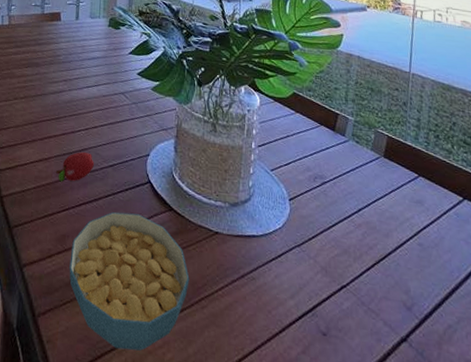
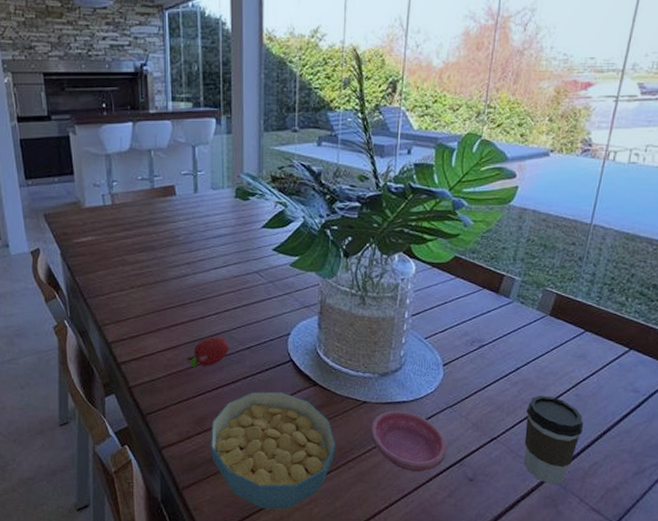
saucer: none [223,244,298,319] -> present [371,410,447,472]
coffee cup: none [373,241,432,350] -> present [524,395,584,485]

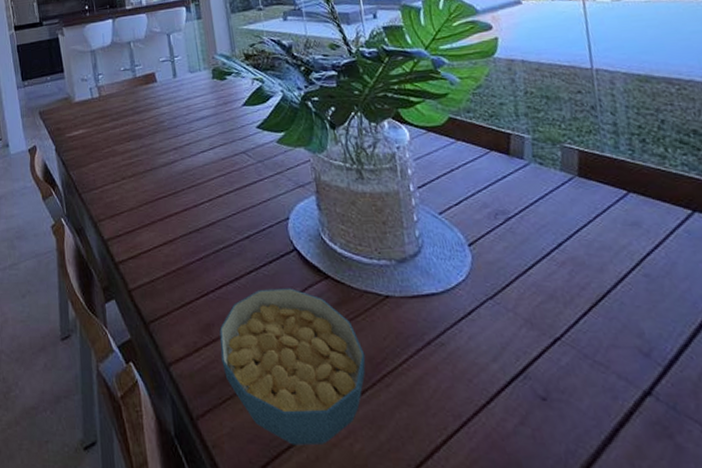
fruit: present [187,337,229,368] -> none [185,227,227,265]
saucer: present [371,410,447,472] -> none [401,305,503,388]
coffee cup: present [524,395,584,485] -> none [586,277,672,404]

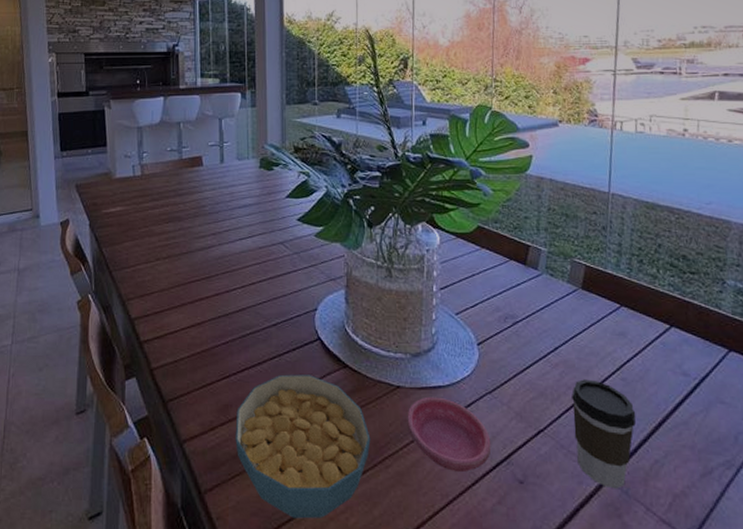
saucer: none [401,305,503,388] -> present [407,396,492,472]
coffee cup: none [586,277,672,404] -> present [571,379,637,489]

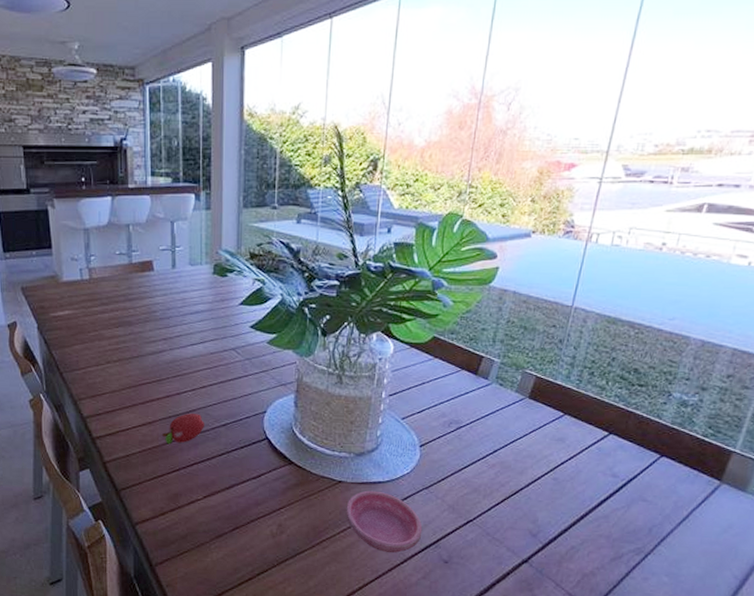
fruit: none [212,313,254,348] -> present [162,414,204,445]
cereal bowl: present [235,374,371,519] -> none [184,469,311,587]
coffee cup: present [571,379,637,489] -> none [500,478,562,569]

